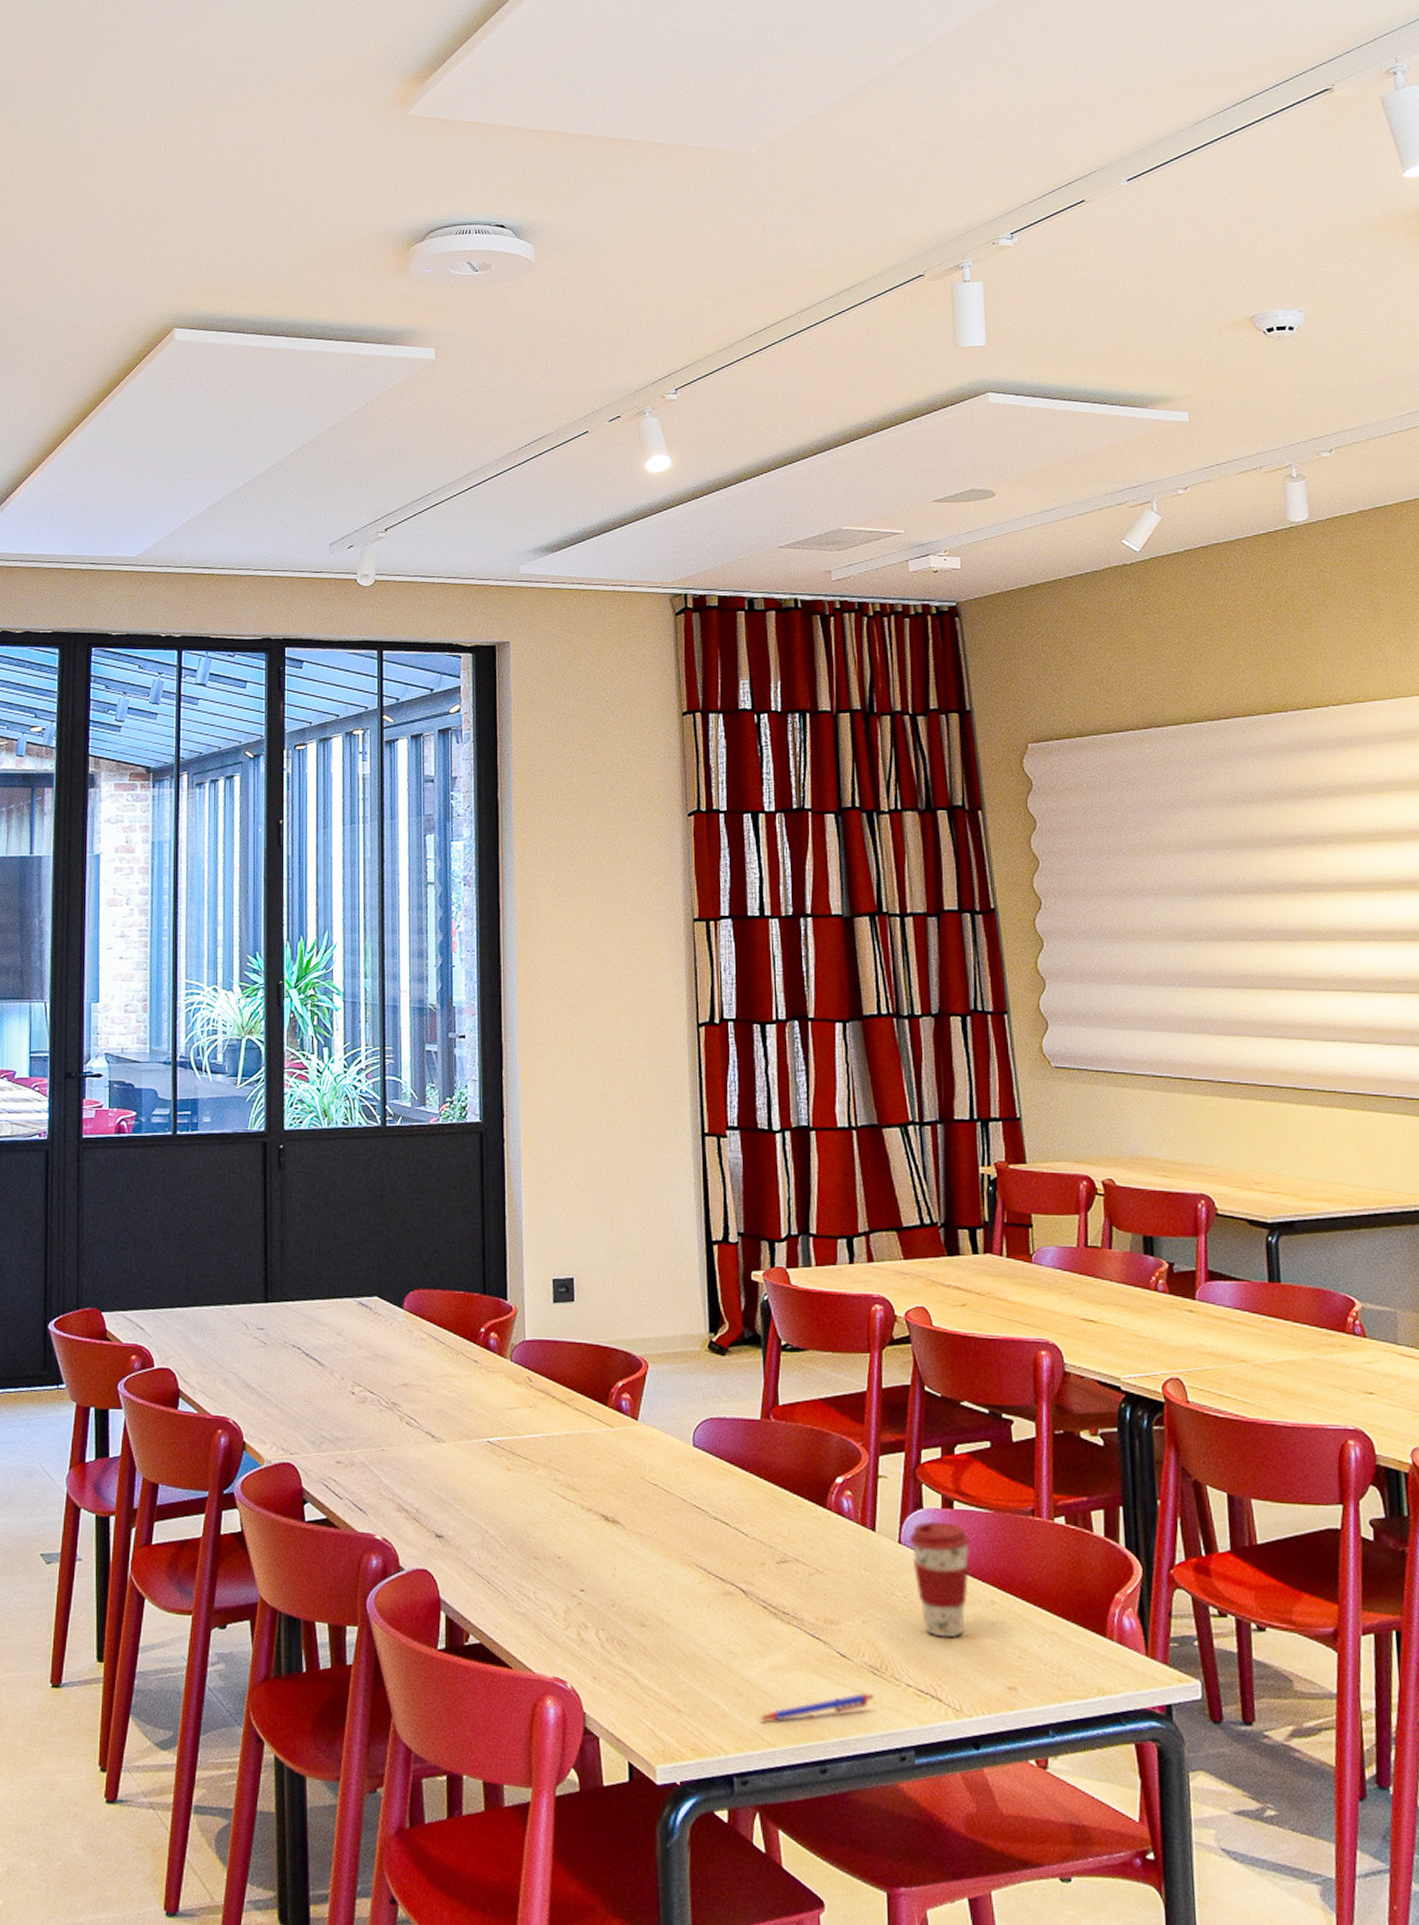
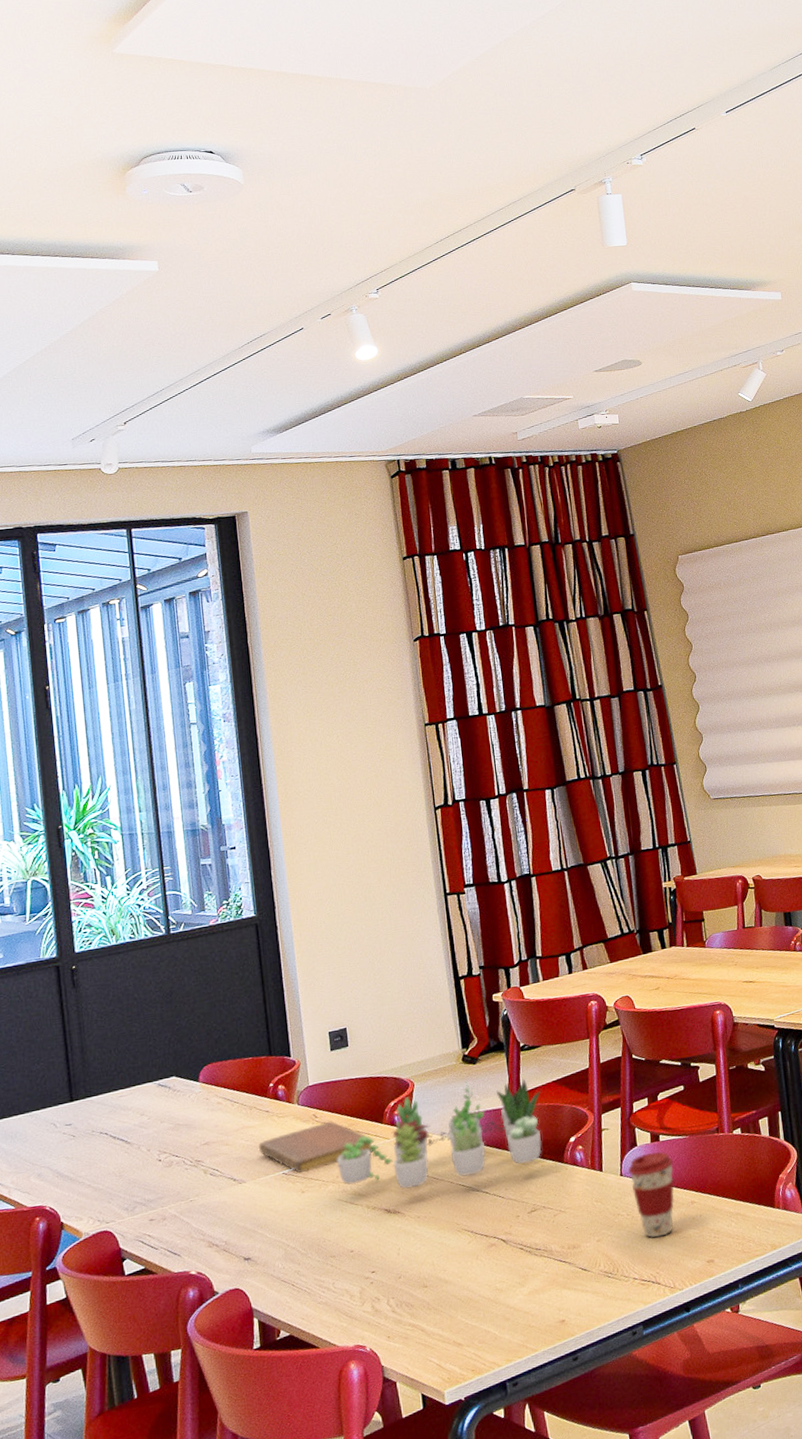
notebook: none [463,1390,594,1447] -> present [259,1122,372,1174]
succulent plant: none [551,1375,804,1499] -> present [337,1078,542,1189]
pen: present [759,1692,875,1722] -> none [523,1292,610,1334]

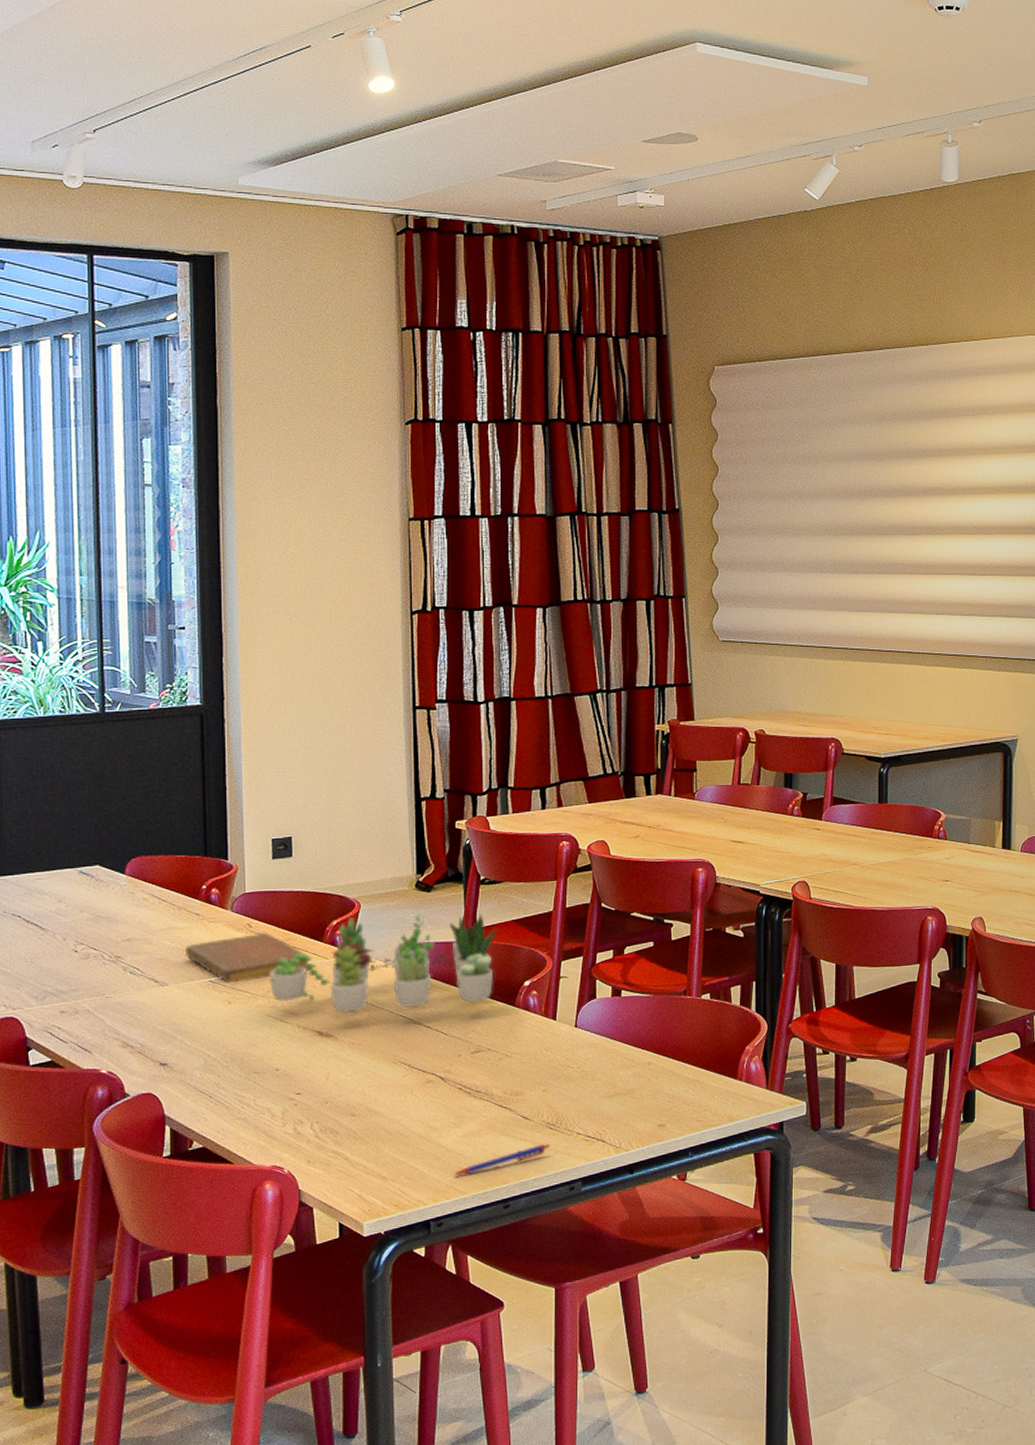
pen: none [523,1292,610,1334] -> present [453,1143,551,1176]
coffee cup: present [628,1151,675,1238] -> none [584,1006,633,1095]

